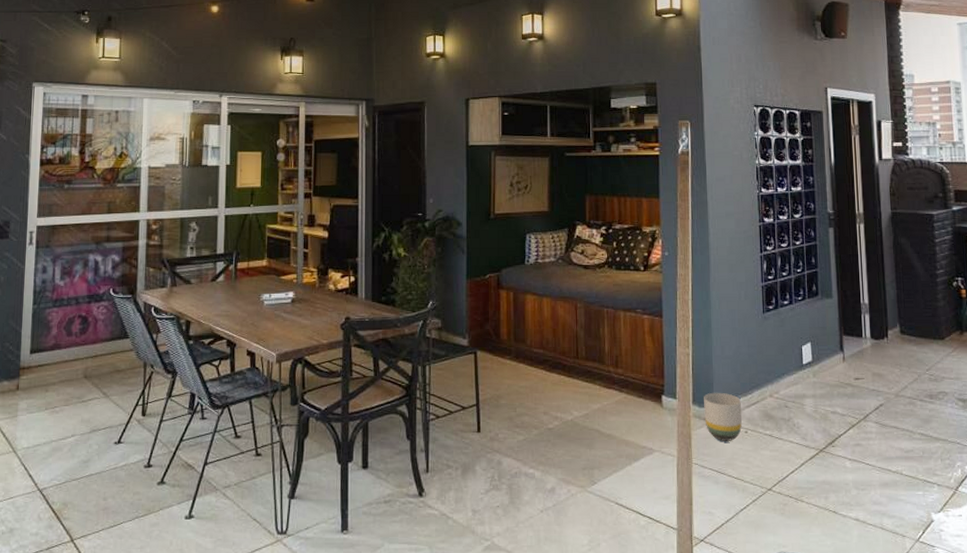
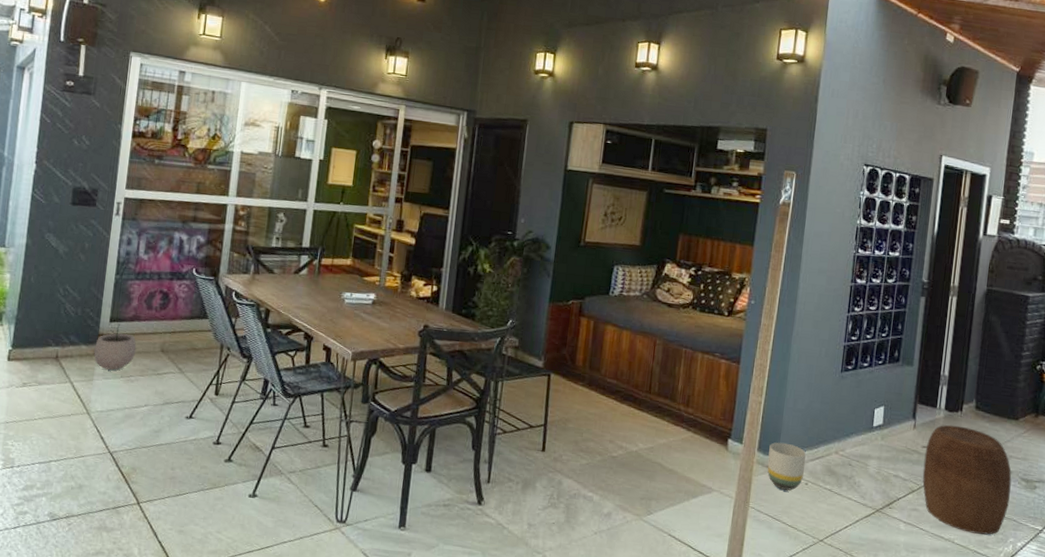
plant pot: none [16,355,59,403] -> present [94,324,137,370]
stool: none [858,353,950,462] -> present [922,424,1012,535]

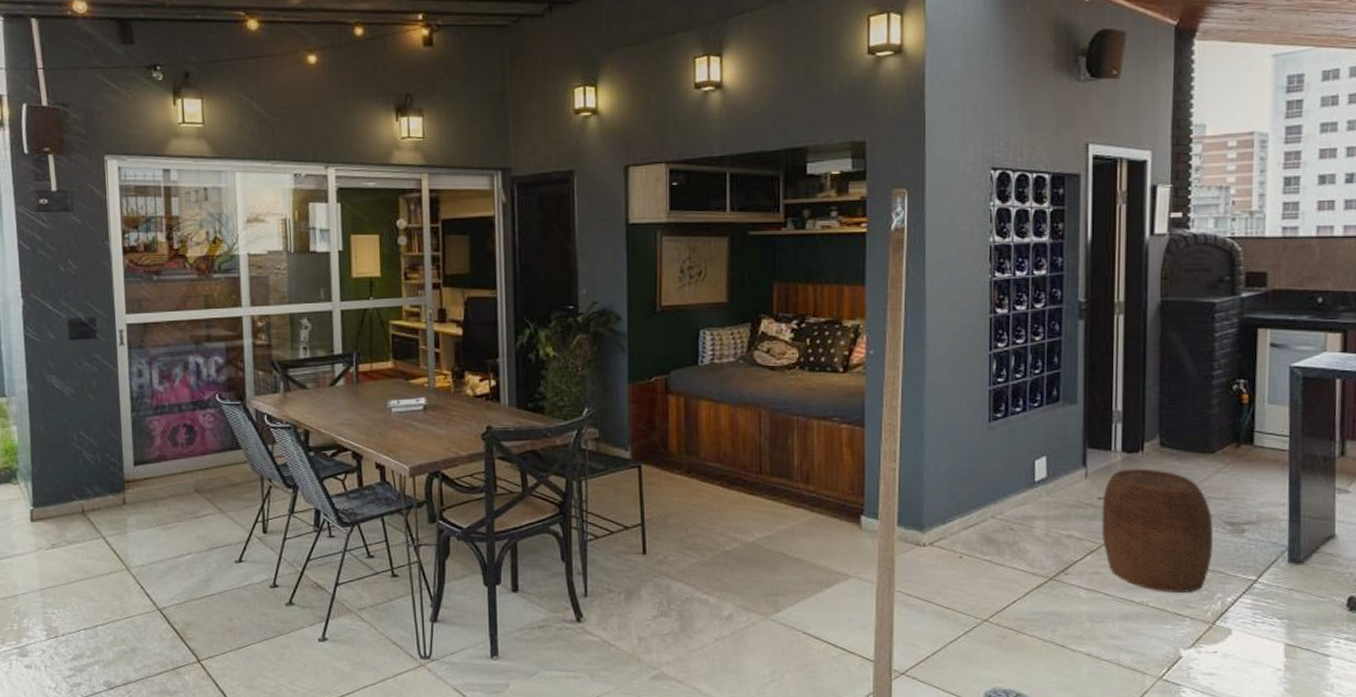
plant pot: present [94,324,137,370] -> none [122,467,169,519]
planter: present [767,442,807,491] -> none [911,512,957,567]

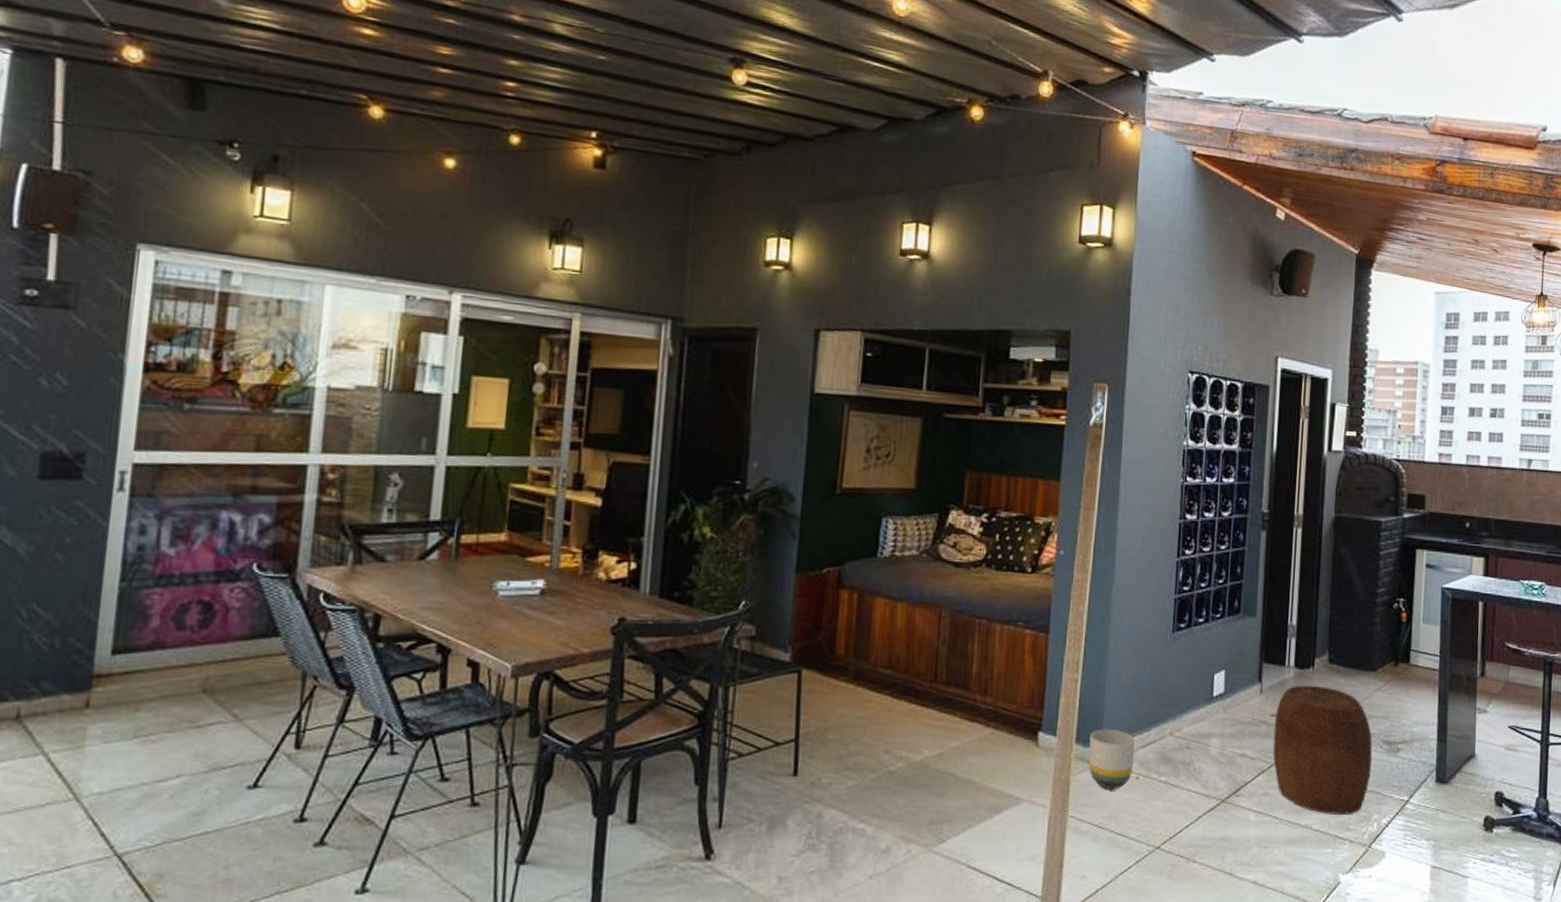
planter: none [911,512,957,567] -> present [1088,728,1136,789]

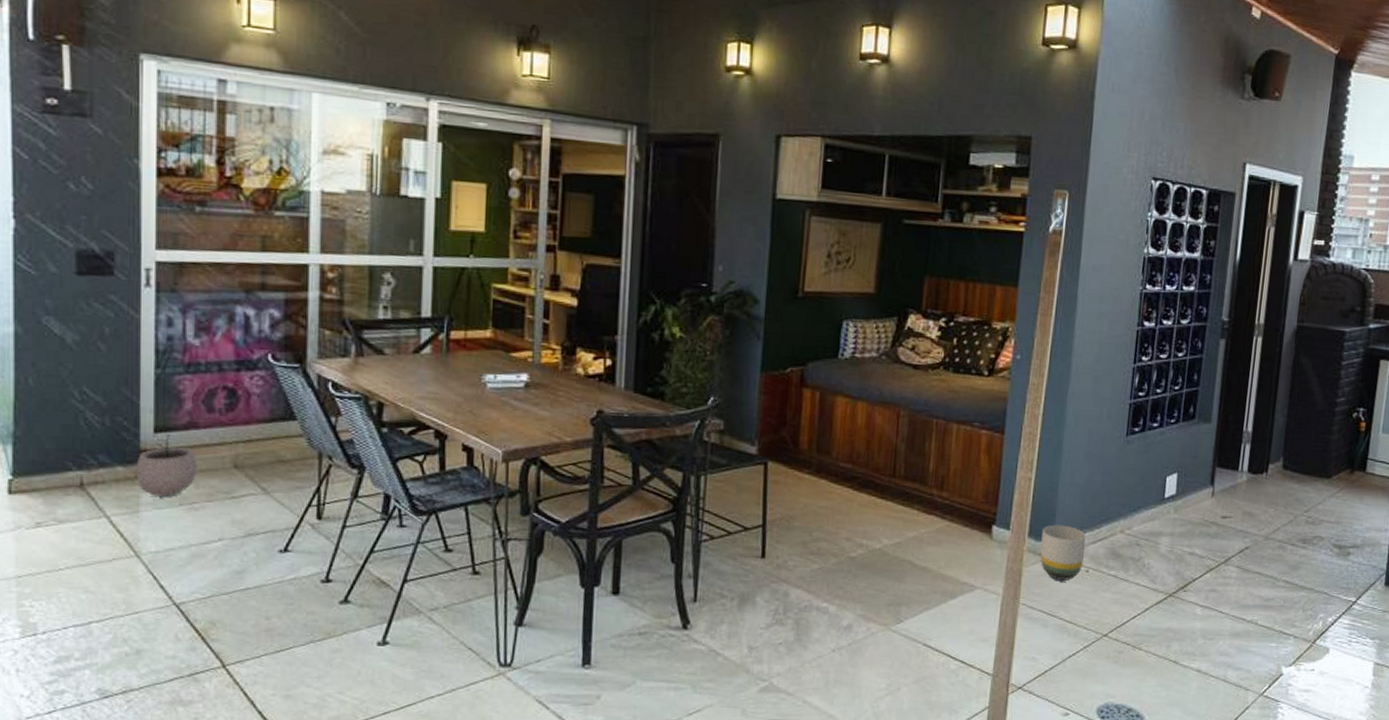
plant pot: none [84,657,160,728] -> present [136,435,198,497]
stool: present [1272,685,1373,814] -> none [1222,489,1323,612]

